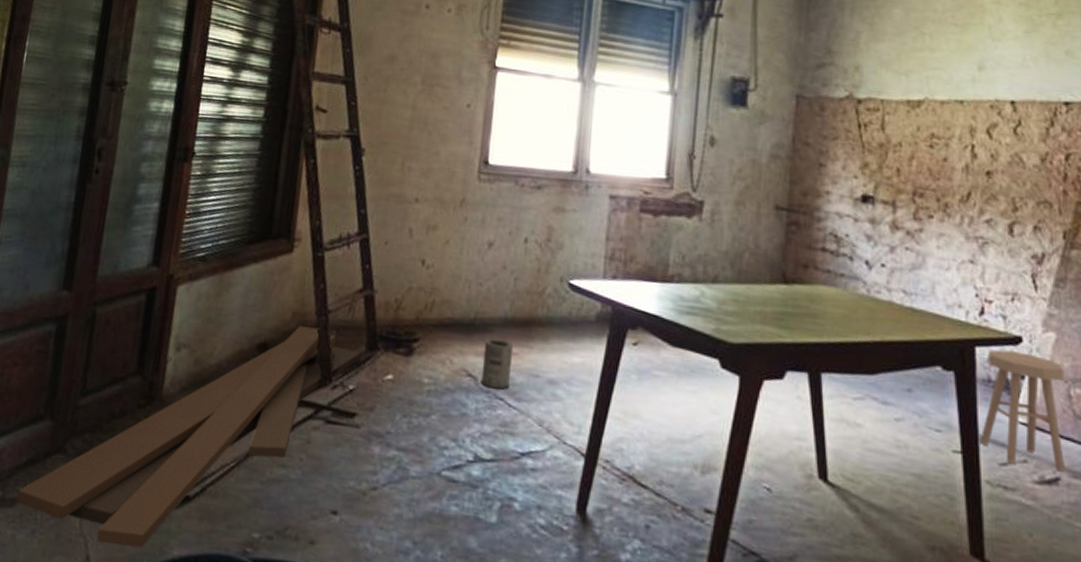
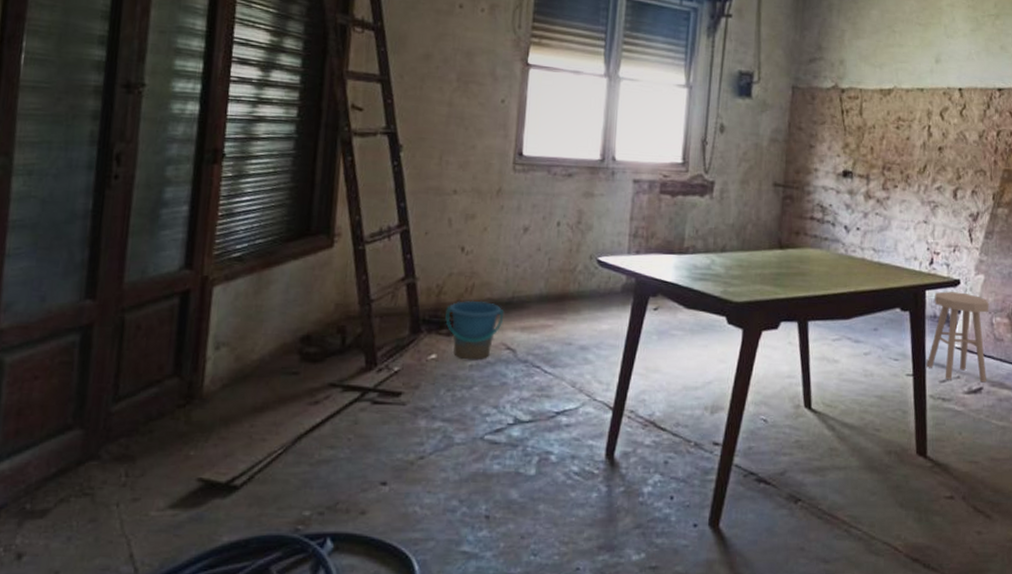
wooden plank: present [16,325,362,548] -> none [47,316,406,540]
bucket: none [403,318,465,385] -> present [445,300,503,360]
paint can: present [480,338,514,390] -> none [519,313,549,359]

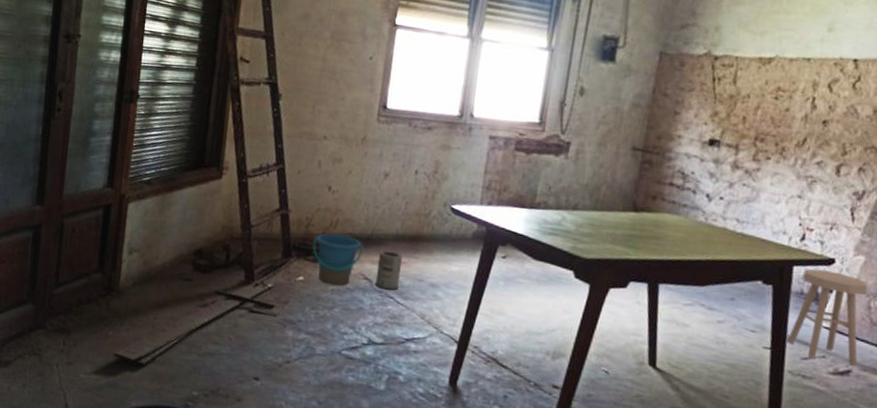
paint can: none [519,313,549,359] -> present [375,250,403,291]

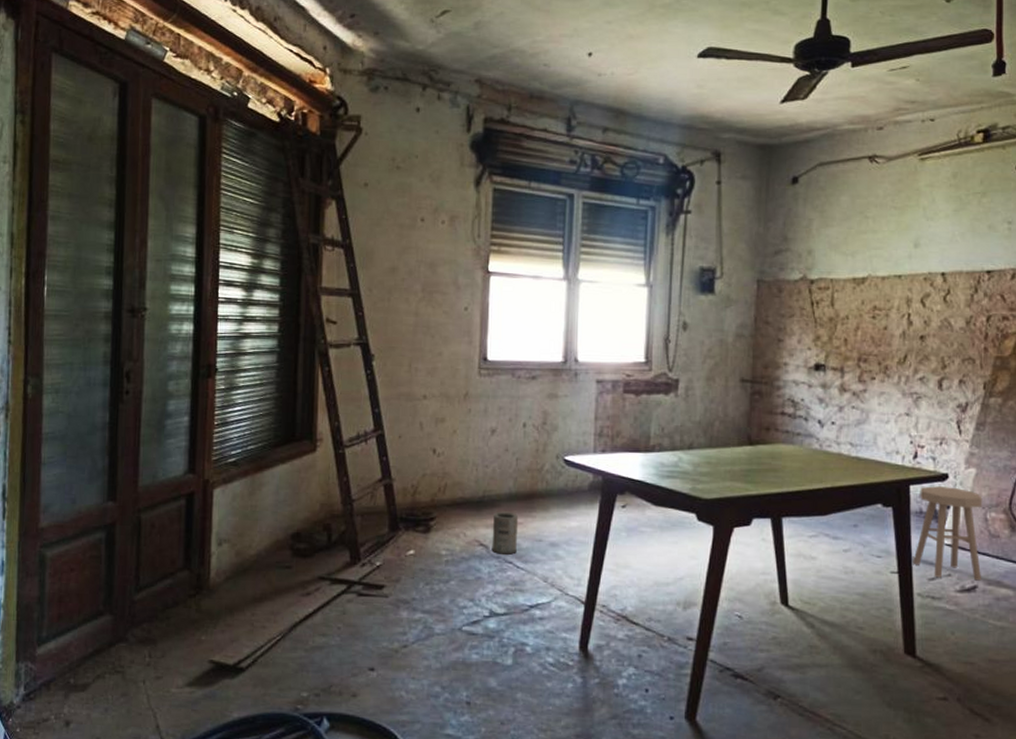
bucket: present [312,233,363,286] -> none [421,499,475,556]

